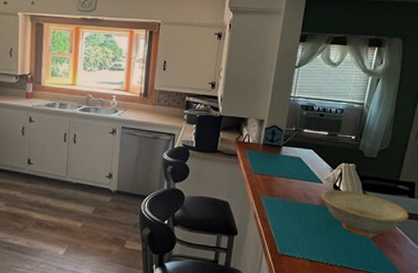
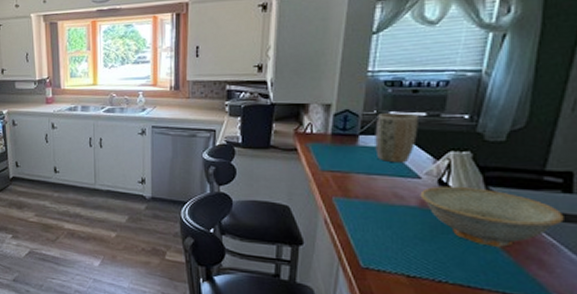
plant pot: none [293,130,323,170] -> present [375,113,418,163]

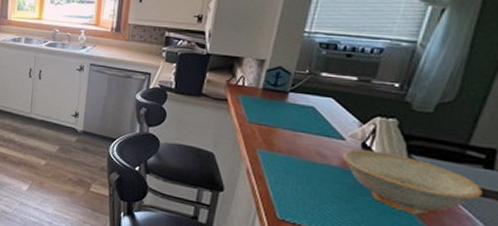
plant pot: present [375,113,418,163] -> none [303,73,349,124]

